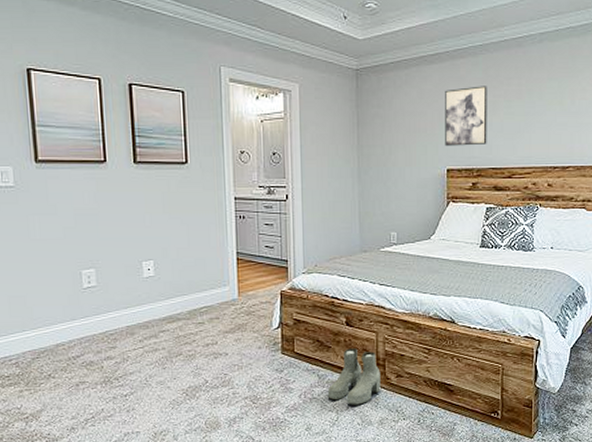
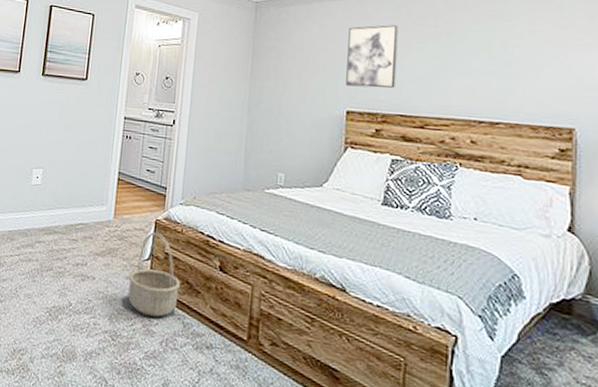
basket: none [261,301,311,376] -> present [128,231,180,317]
boots: present [327,348,381,405] -> none [190,298,253,370]

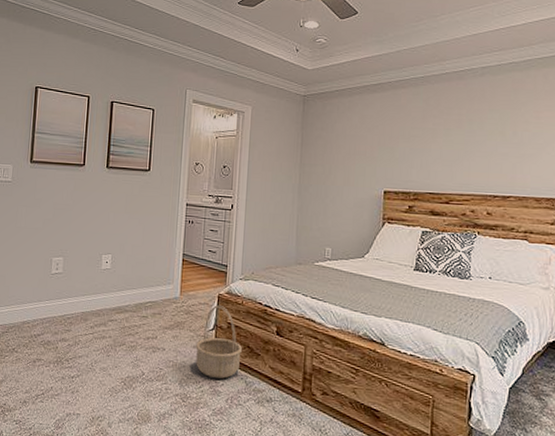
wall art: present [346,25,398,88] -> none [383,114,427,170]

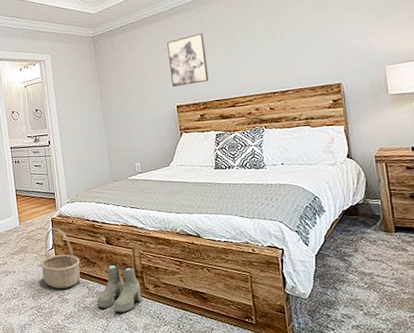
boots: none [253,358,306,418] -> present [96,263,142,313]
wall art: none [383,114,427,170] -> present [167,33,209,87]

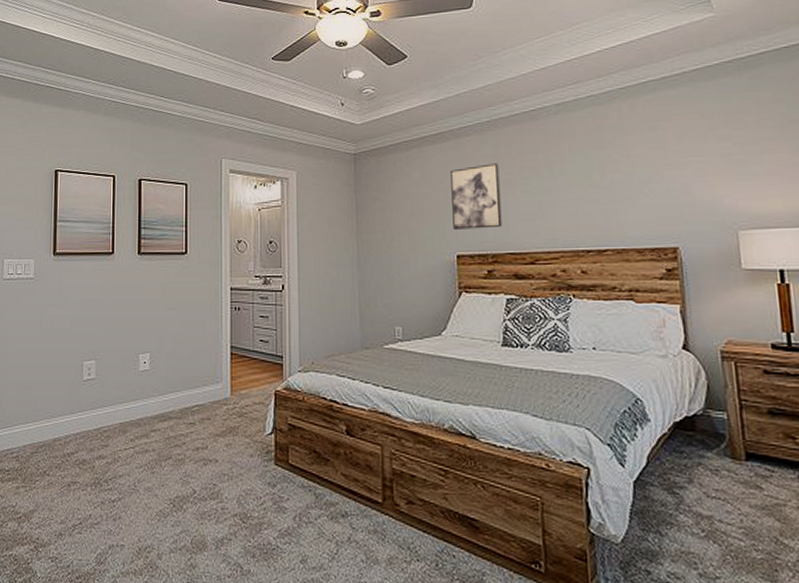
basket: present [40,227,80,289] -> none [253,403,307,492]
boots: present [96,263,142,313] -> none [325,463,388,536]

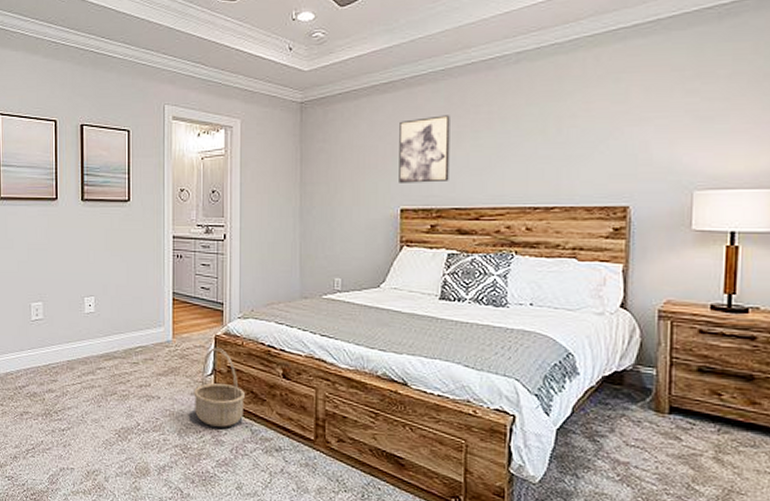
basket: none [253,403,307,492] -> present [194,346,245,427]

